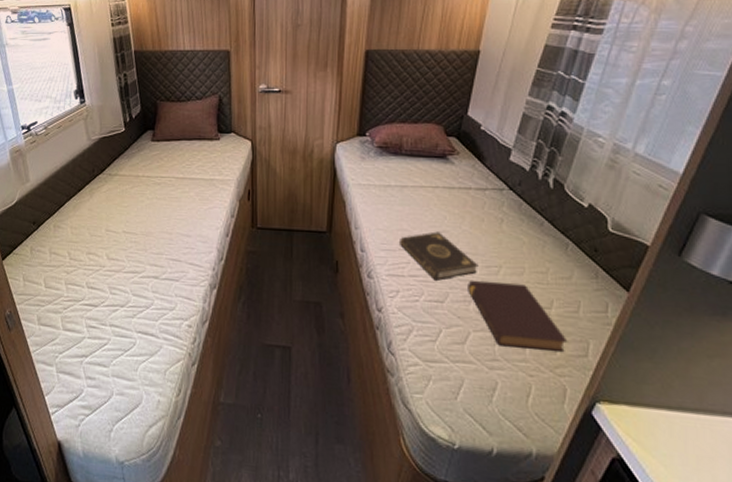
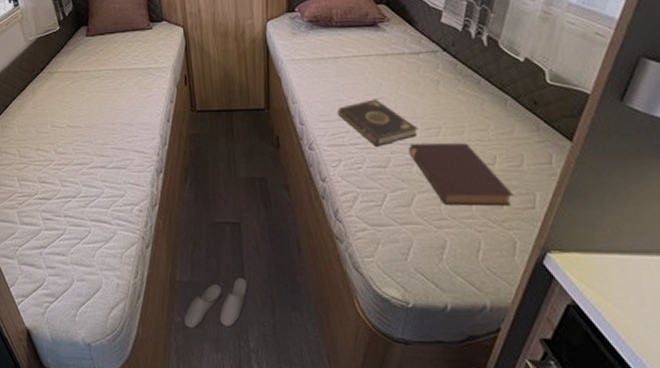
slippers: none [223,404,292,456] -> present [183,278,248,328]

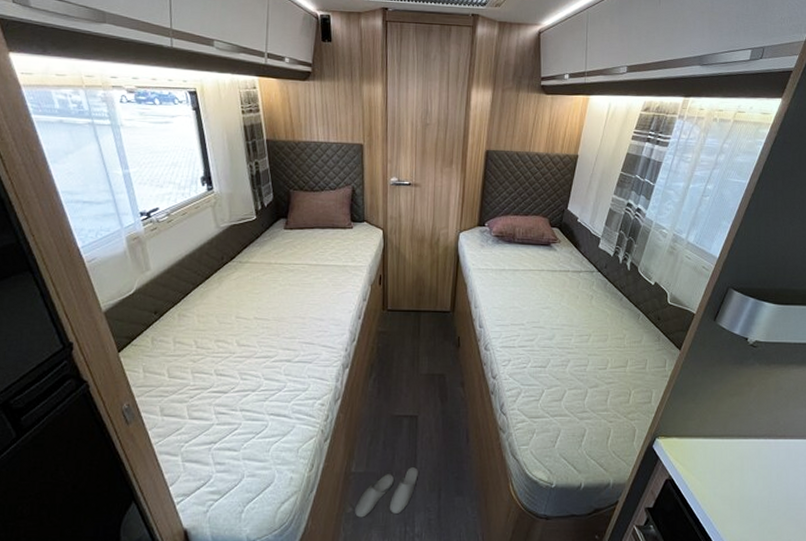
book: present [338,99,418,147] -> none [512,308,573,349]
book: present [409,143,514,207] -> none [565,347,638,401]

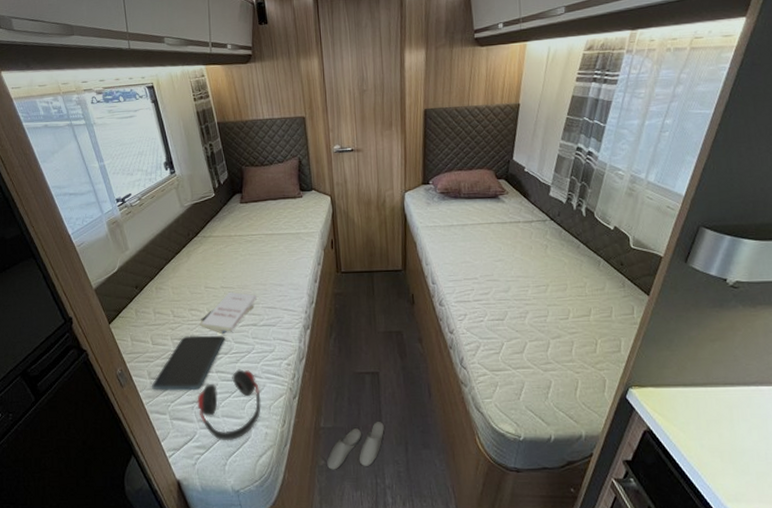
tablet: none [162,369,255,430] -> present [151,335,226,391]
headphones: none [215,408,289,486] -> present [197,369,261,441]
books: none [226,323,293,370] -> present [200,291,257,335]

